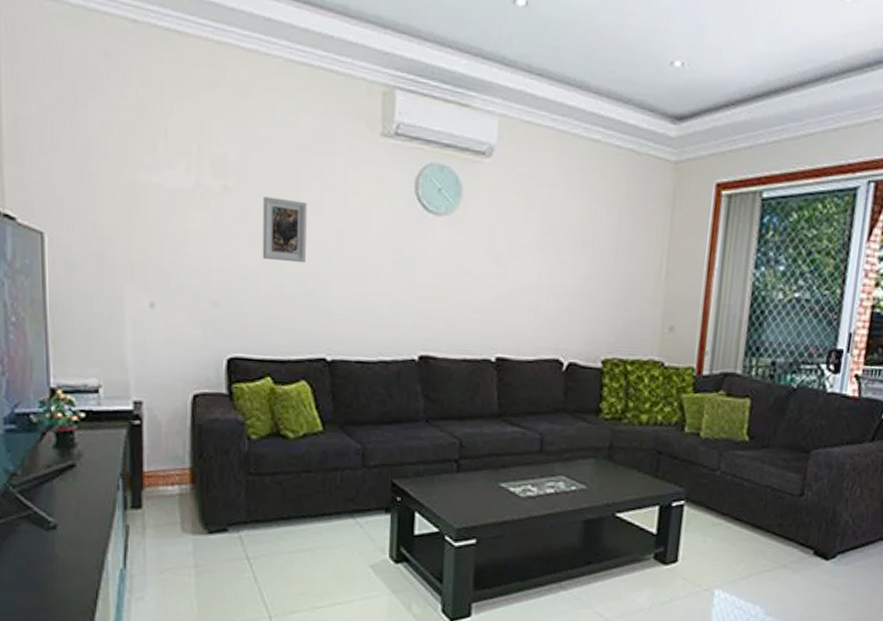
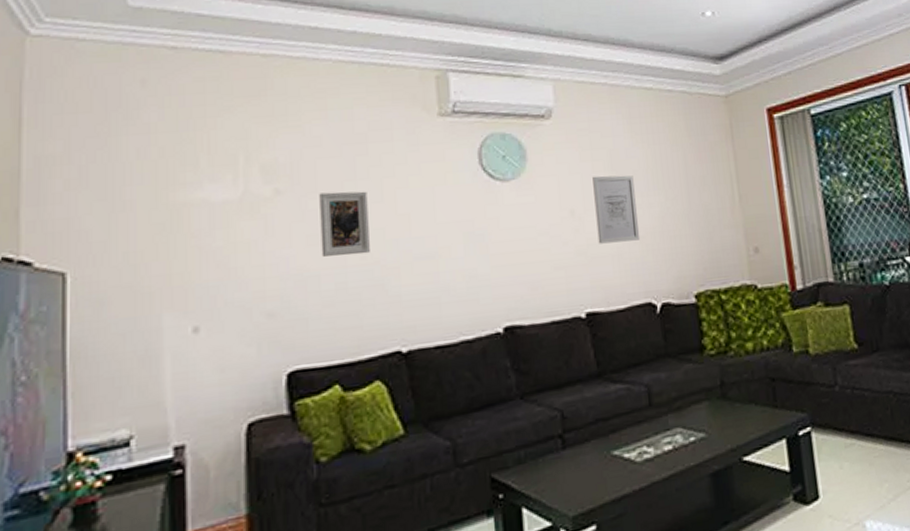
wall art: none [518,225,564,297] -> present [592,175,641,244]

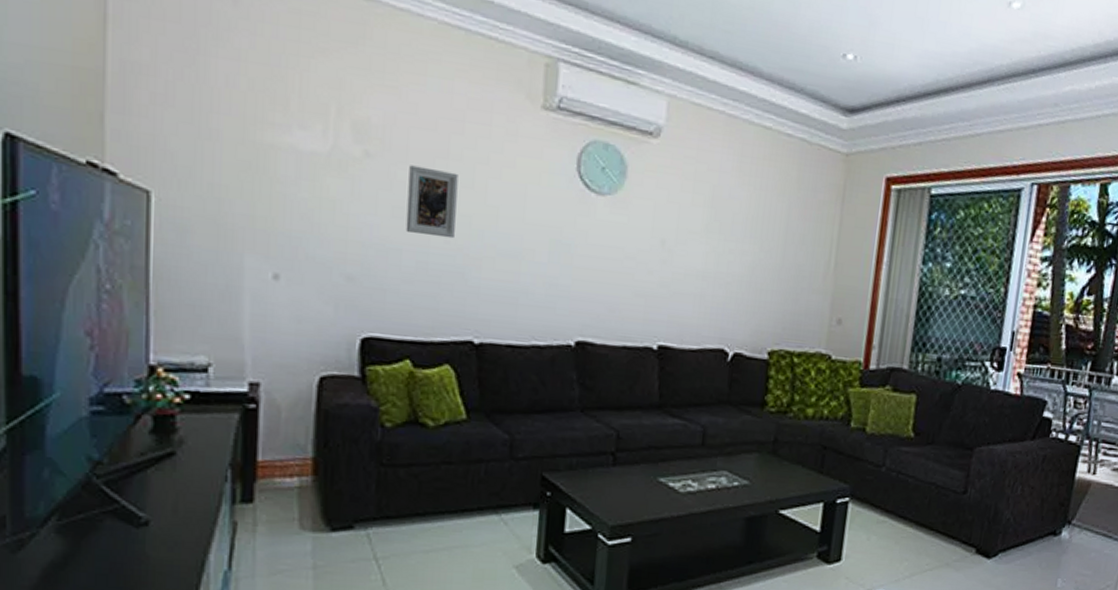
wall art: present [592,175,641,244] -> none [683,209,732,285]

